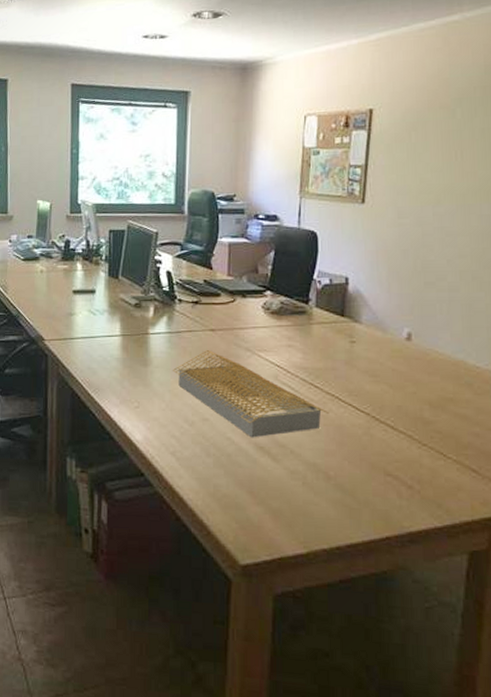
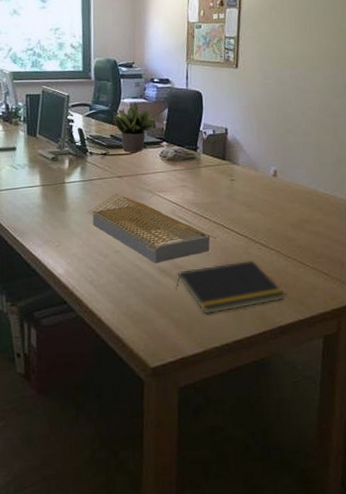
potted plant: none [208,242,269,302] -> present [113,102,164,152]
notepad: none [275,444,417,507] -> present [175,260,285,314]

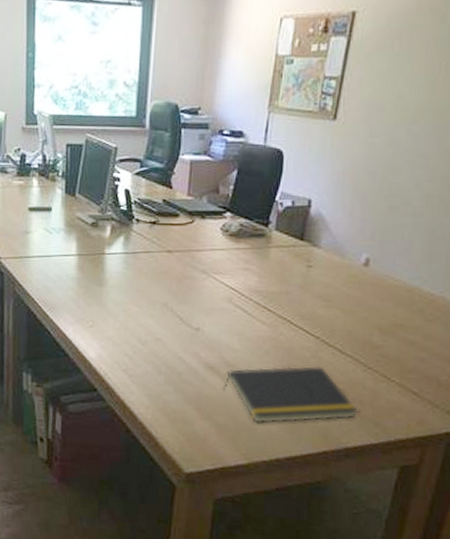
architectural model: present [87,194,216,264] -> none [127,272,280,358]
potted plant: present [113,102,164,152] -> none [168,159,231,223]

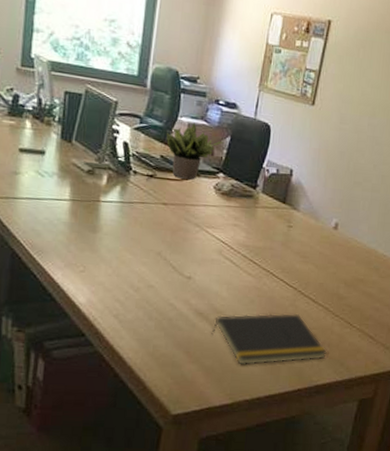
potted plant: none [168,159,231,223] -> present [166,123,225,180]

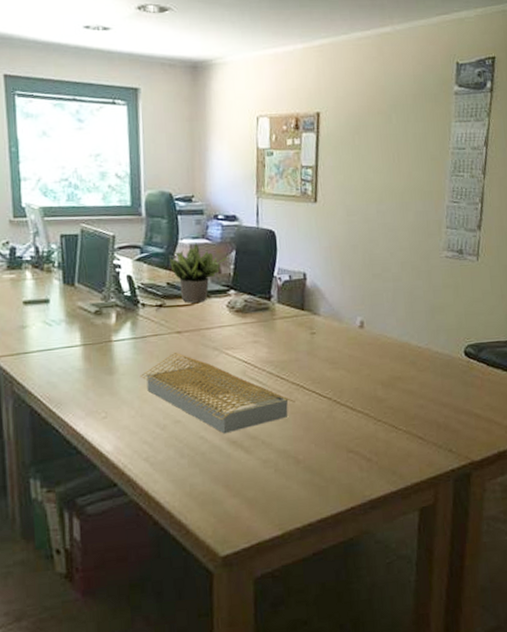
architectural model: none [121,222,263,305] -> present [140,353,295,434]
notepad: present [211,313,327,365] -> none [248,426,375,490]

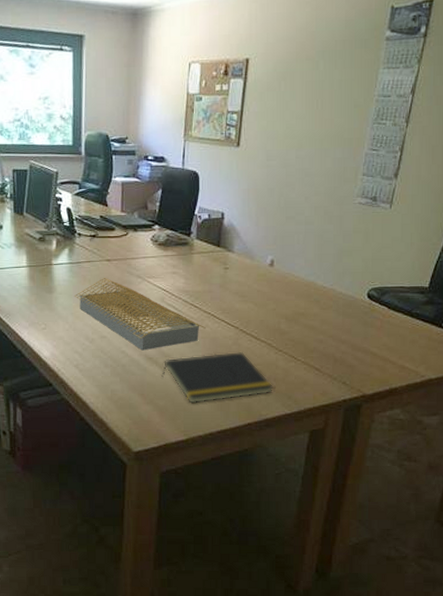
potted plant: present [170,243,231,303] -> none [104,181,157,235]
notepad: none [248,426,375,490] -> present [161,352,273,404]

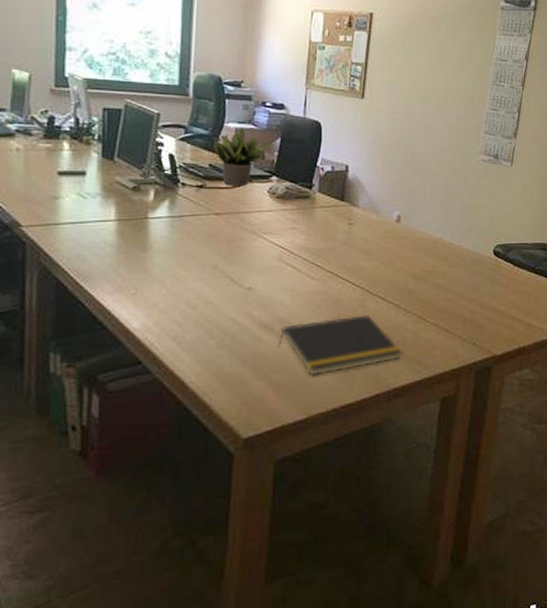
architectural model: present [74,278,206,351] -> none [174,234,329,317]
potted plant: none [104,181,157,235] -> present [214,127,275,186]

